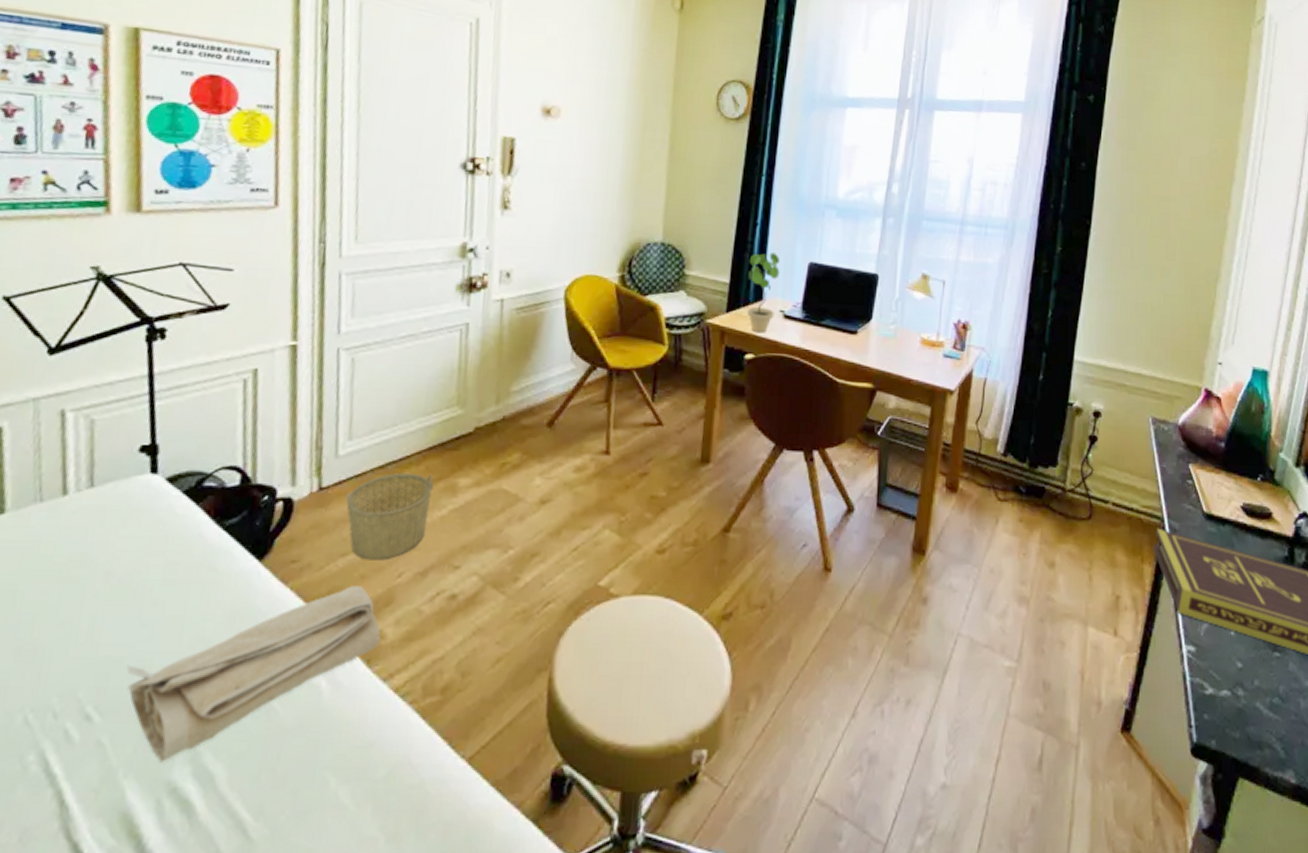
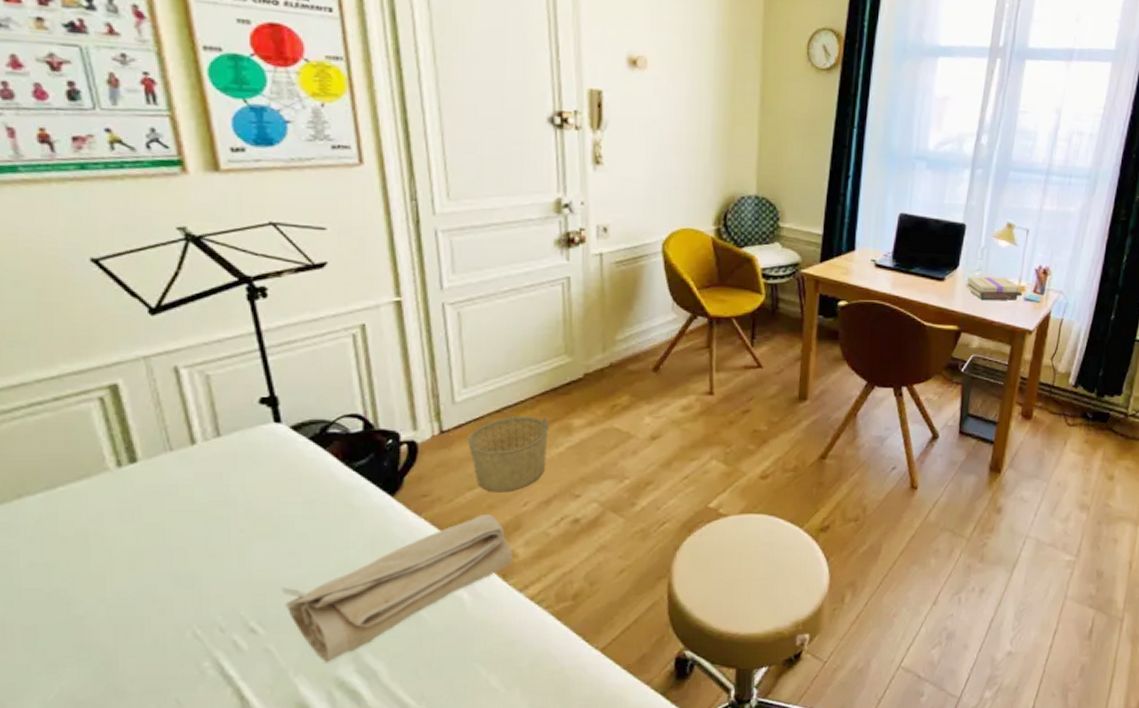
potted plant: present [747,252,780,333] -> none [840,204,872,282]
books: none [880,330,941,357] -> present [966,276,1022,301]

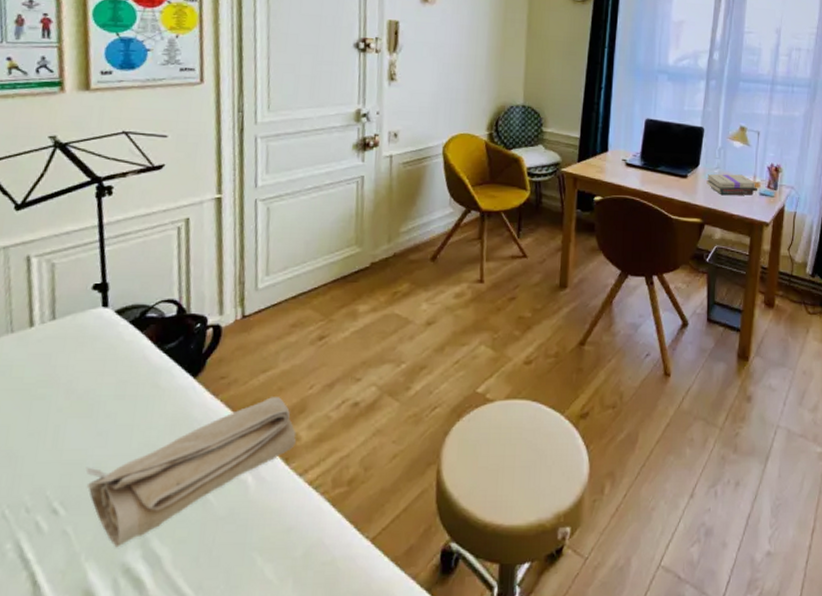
basket: present [467,416,549,493] -> none [265,302,338,375]

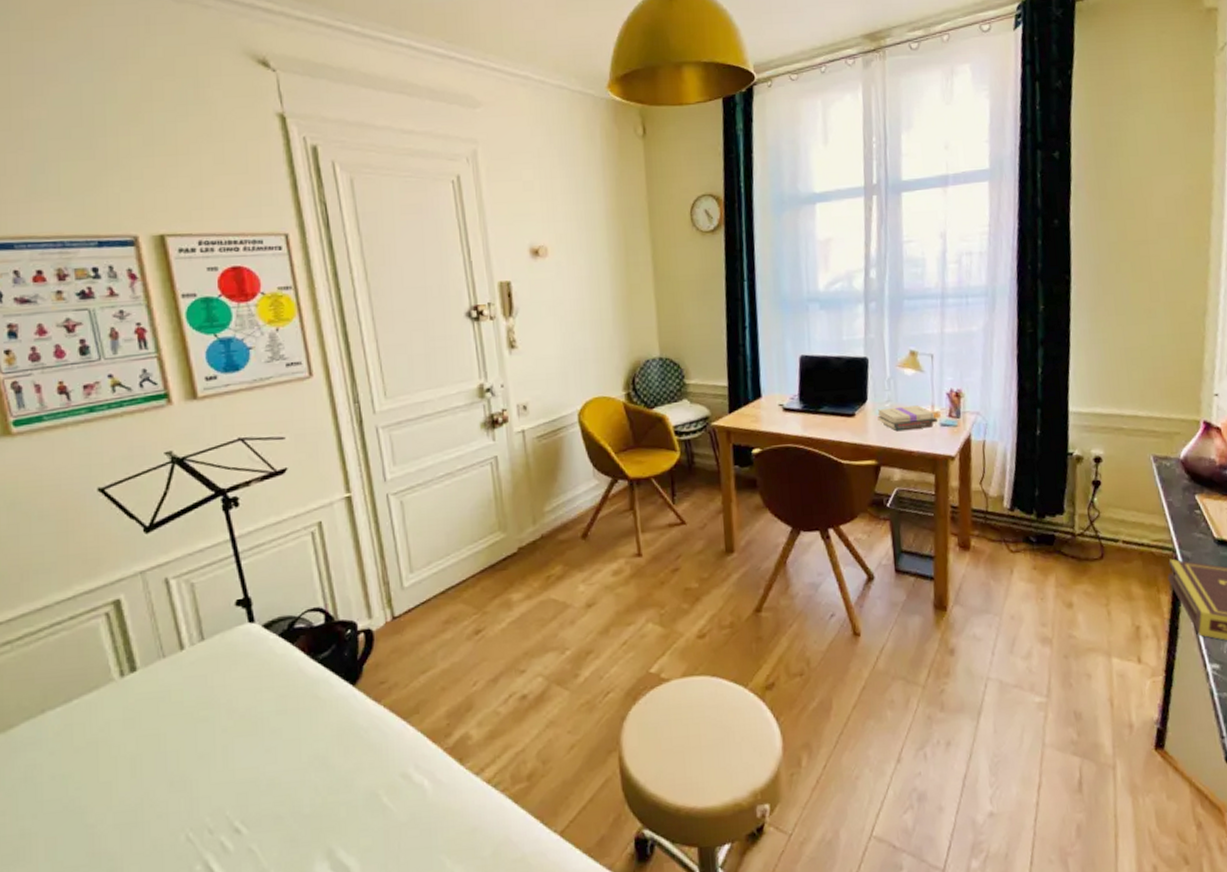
towel: present [85,397,297,548] -> none [260,697,467,861]

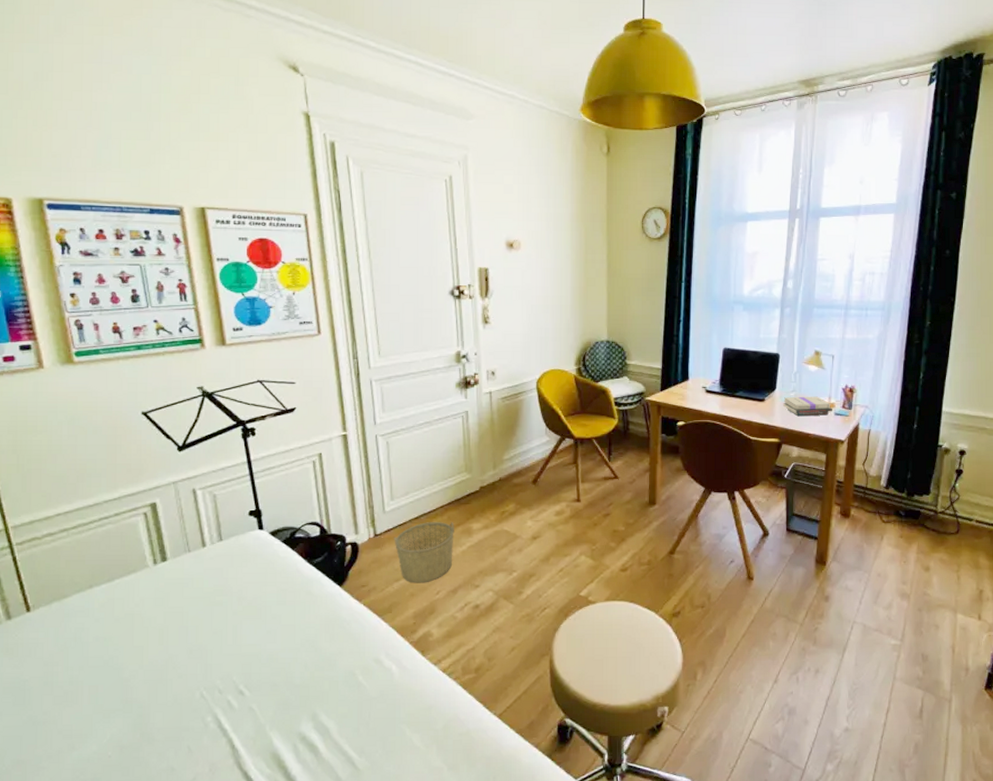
basket: none [416,594,491,674] -> present [394,522,454,583]

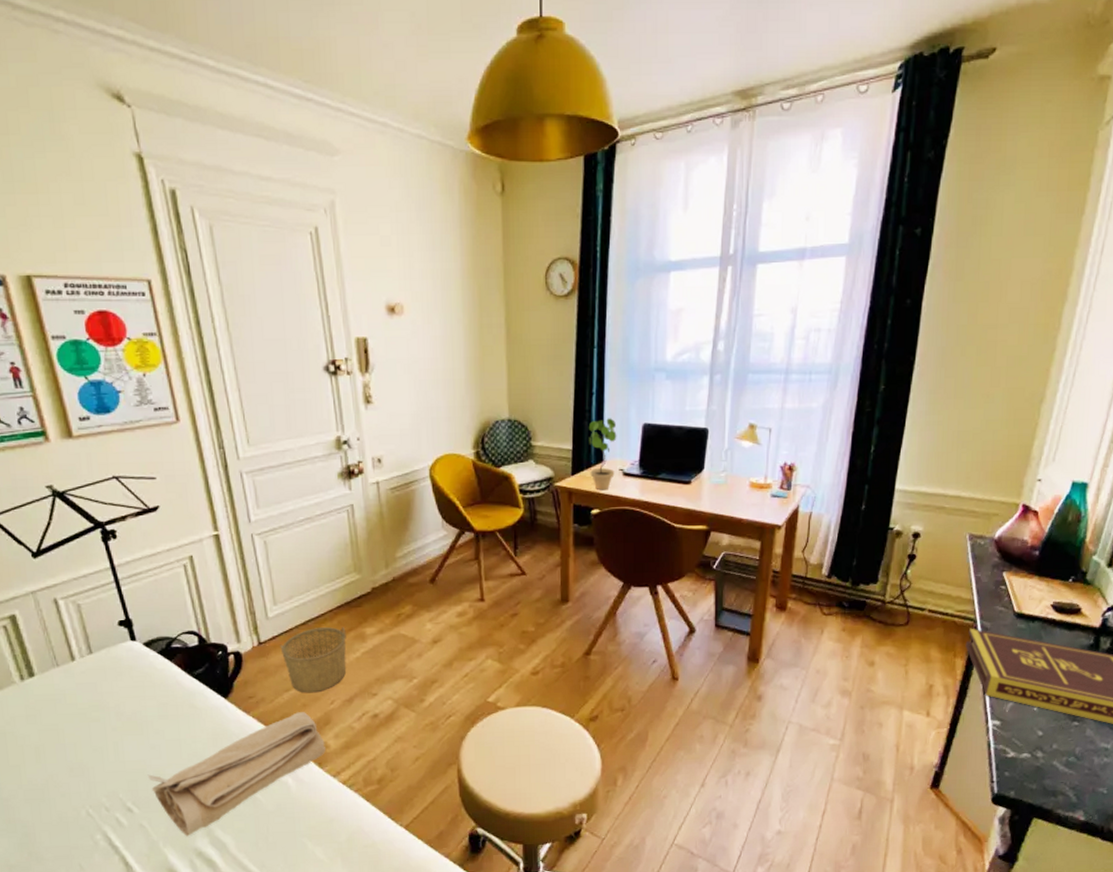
towel: none [261,601,429,721] -> present [147,712,326,837]
potted plant: none [676,342,701,405] -> present [588,418,617,491]
books: present [783,396,832,417] -> none [712,476,768,500]

